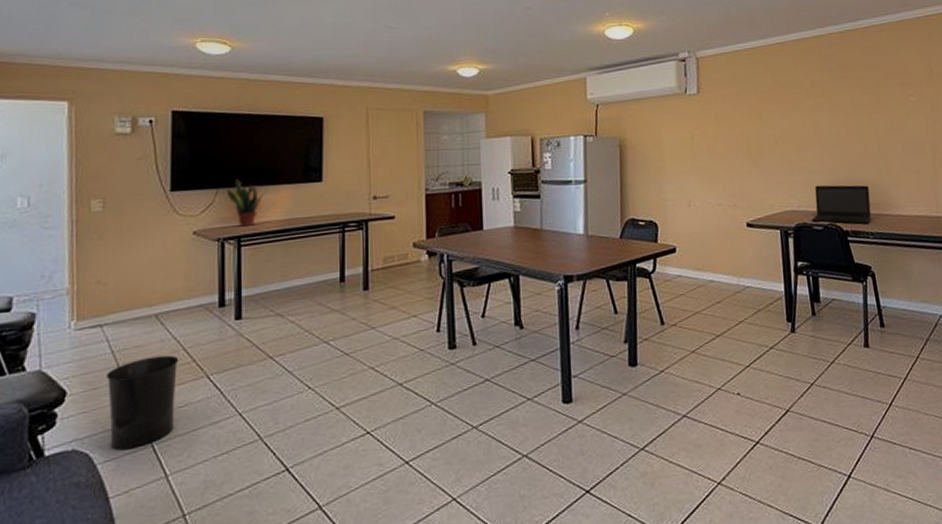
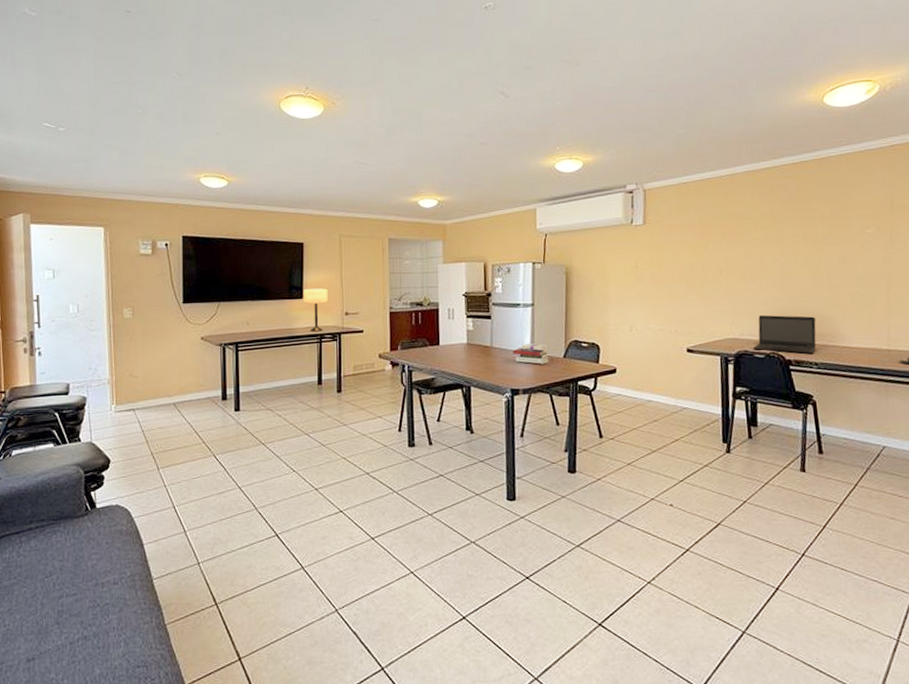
waste bin: present [106,355,179,450] -> none [138,436,192,508]
potted plant: present [226,179,266,227] -> none [226,295,258,335]
table lamp: none [322,169,352,221] -> present [303,288,328,332]
books: none [565,223,605,248] -> present [513,342,549,365]

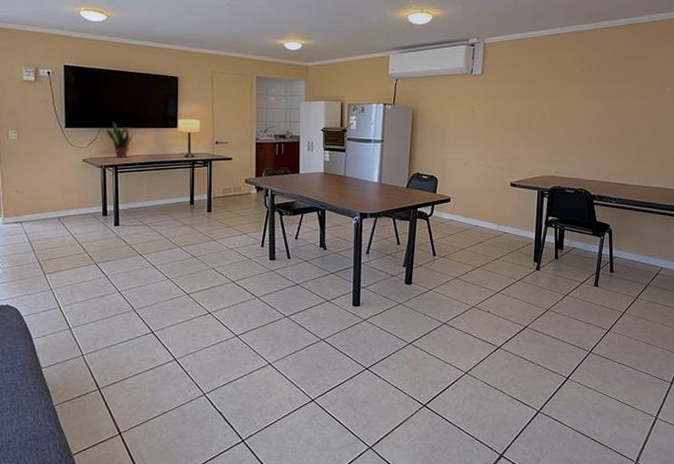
potted plant: none [226,295,258,335] -> present [106,122,136,158]
books: present [513,342,549,365] -> none [363,174,394,193]
laptop: present [754,314,817,355] -> none [566,157,618,191]

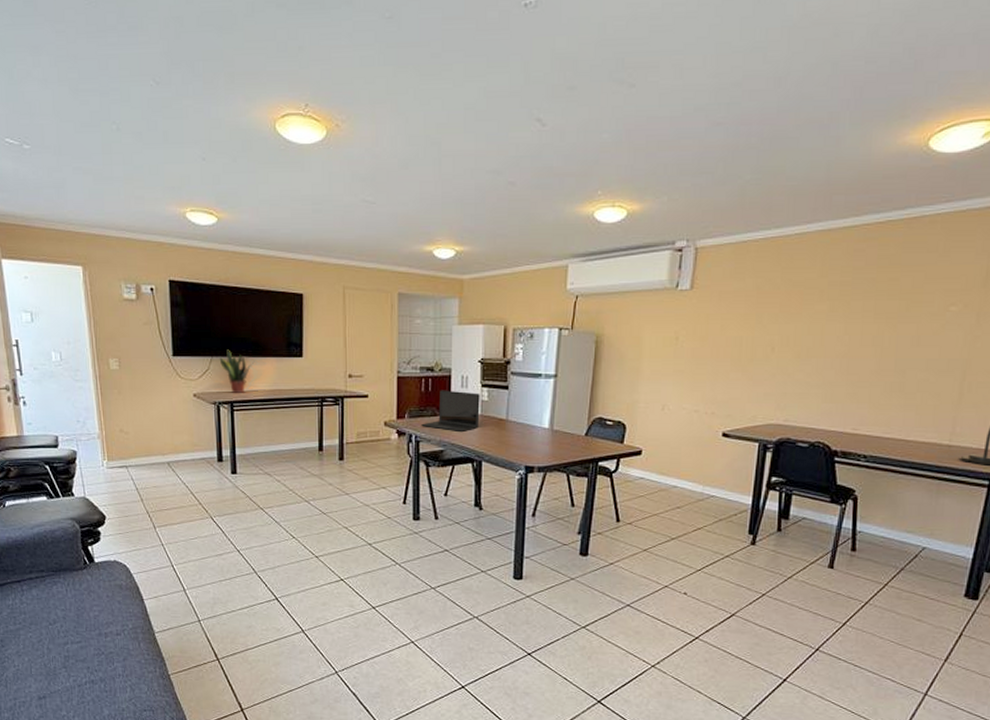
table lamp: present [177,119,200,158] -> none [302,347,330,395]
laptop: none [276,153,323,187] -> present [421,390,480,433]

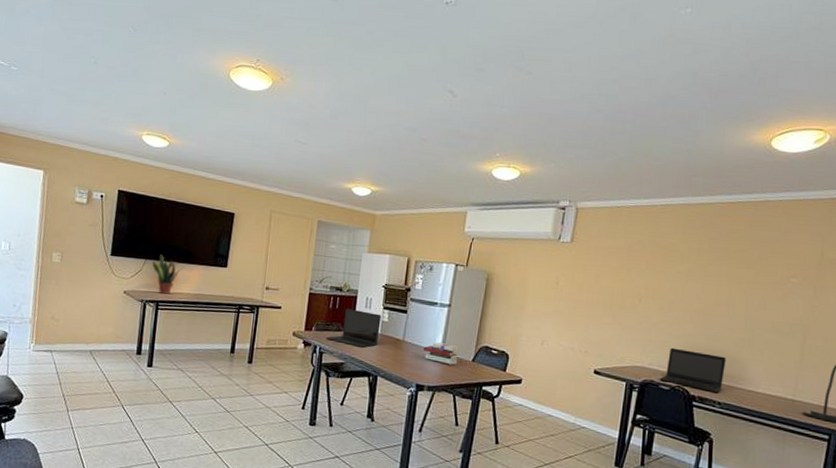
books: none [530,417,570,442] -> present [423,342,459,365]
laptop: none [797,399,873,446] -> present [660,347,726,394]

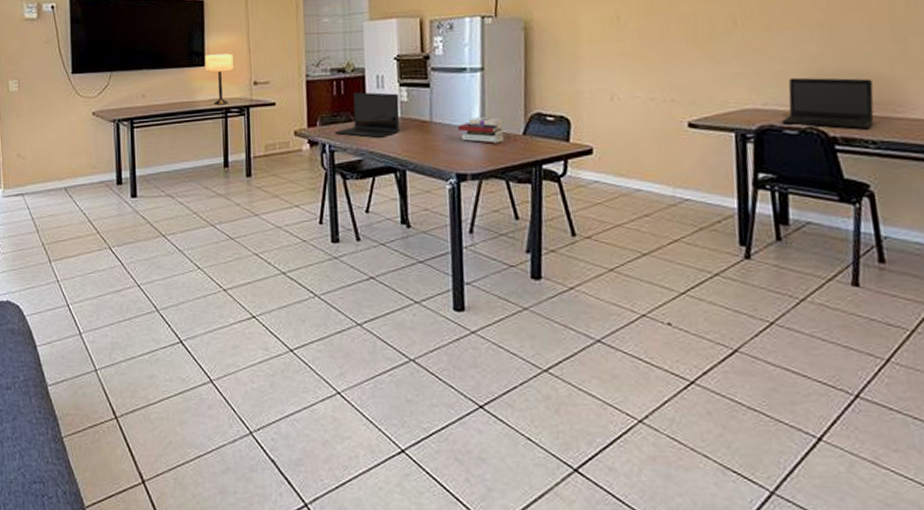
potted plant: present [152,254,183,294] -> none [119,63,154,109]
table lamp: none [226,259,252,303] -> present [204,53,234,106]

